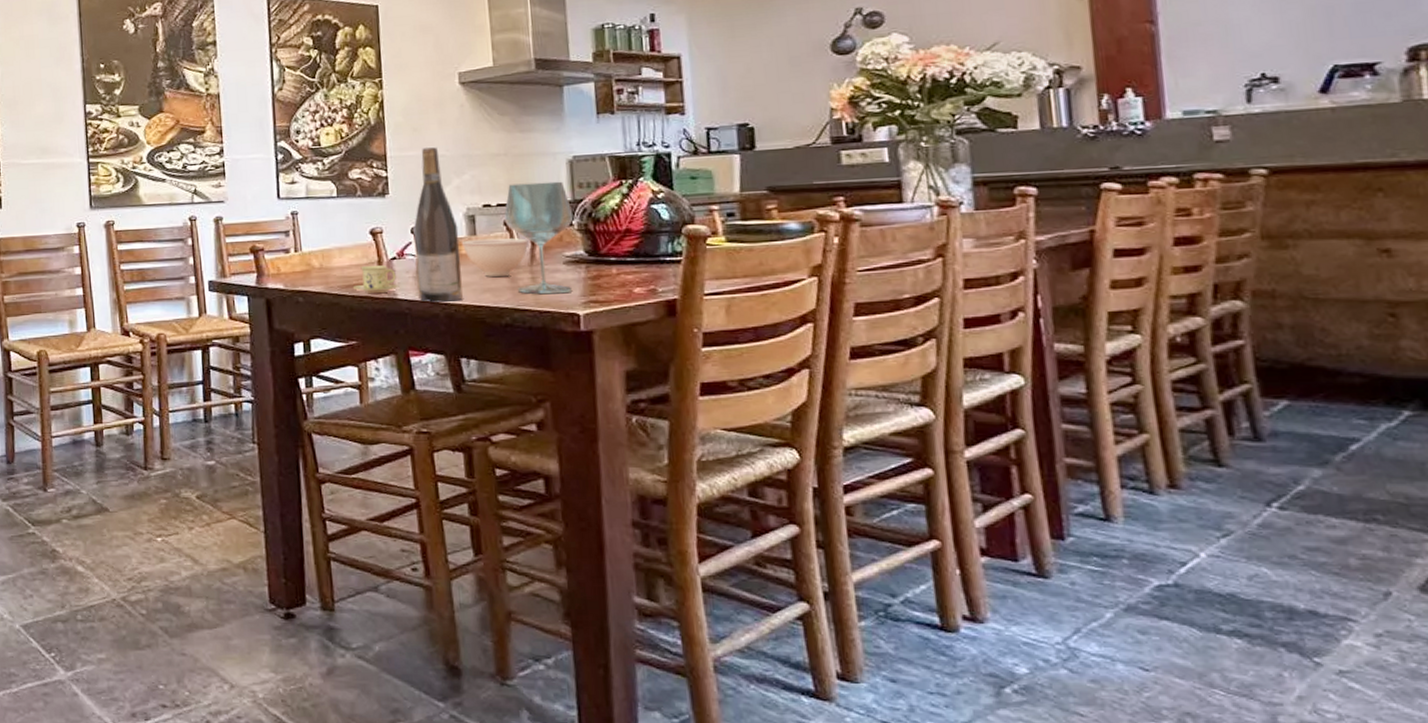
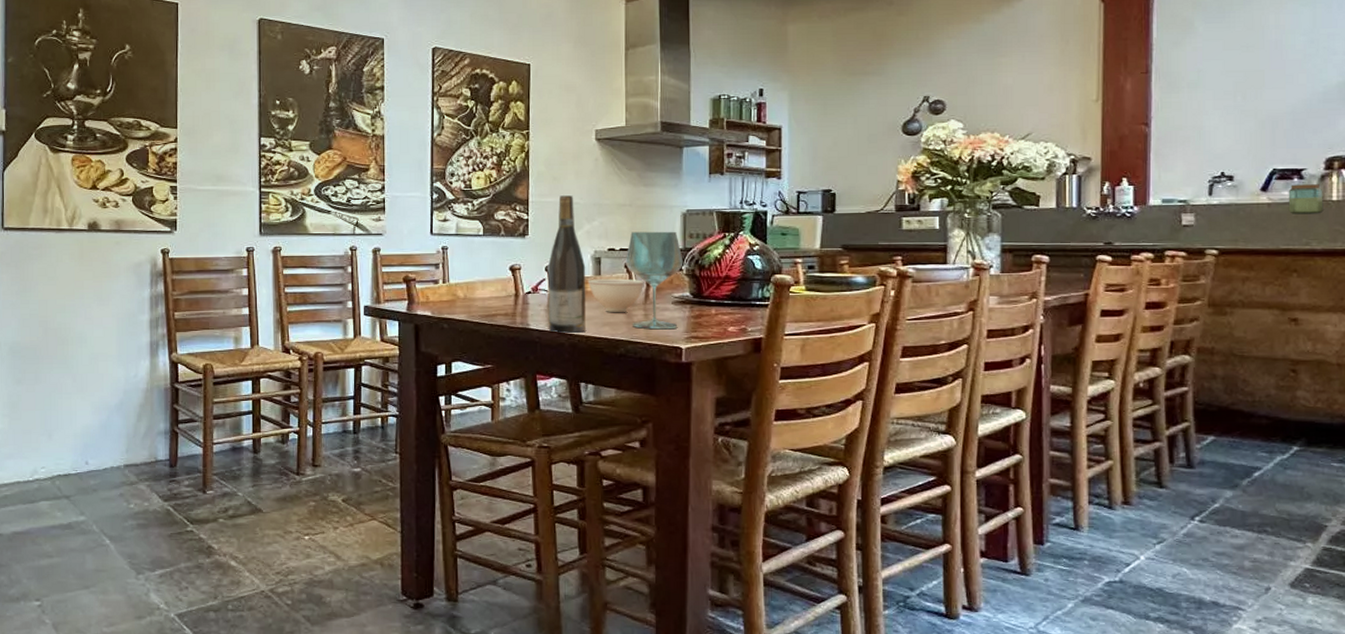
cup and saucer: present [352,265,400,293] -> none [491,299,532,323]
peanut butter: none [1358,80,1412,120] -> present [1288,184,1324,214]

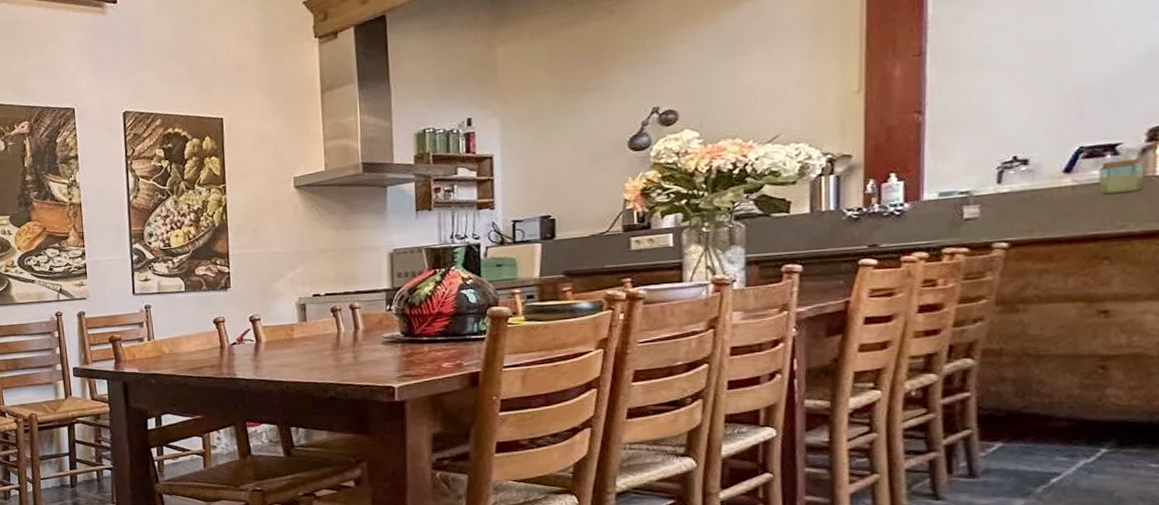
wine bottle: present [547,195,587,333] -> none [251,245,295,380]
bowl: present [587,278,644,313] -> none [293,322,352,357]
wine glass: present [626,231,683,330] -> none [332,272,392,371]

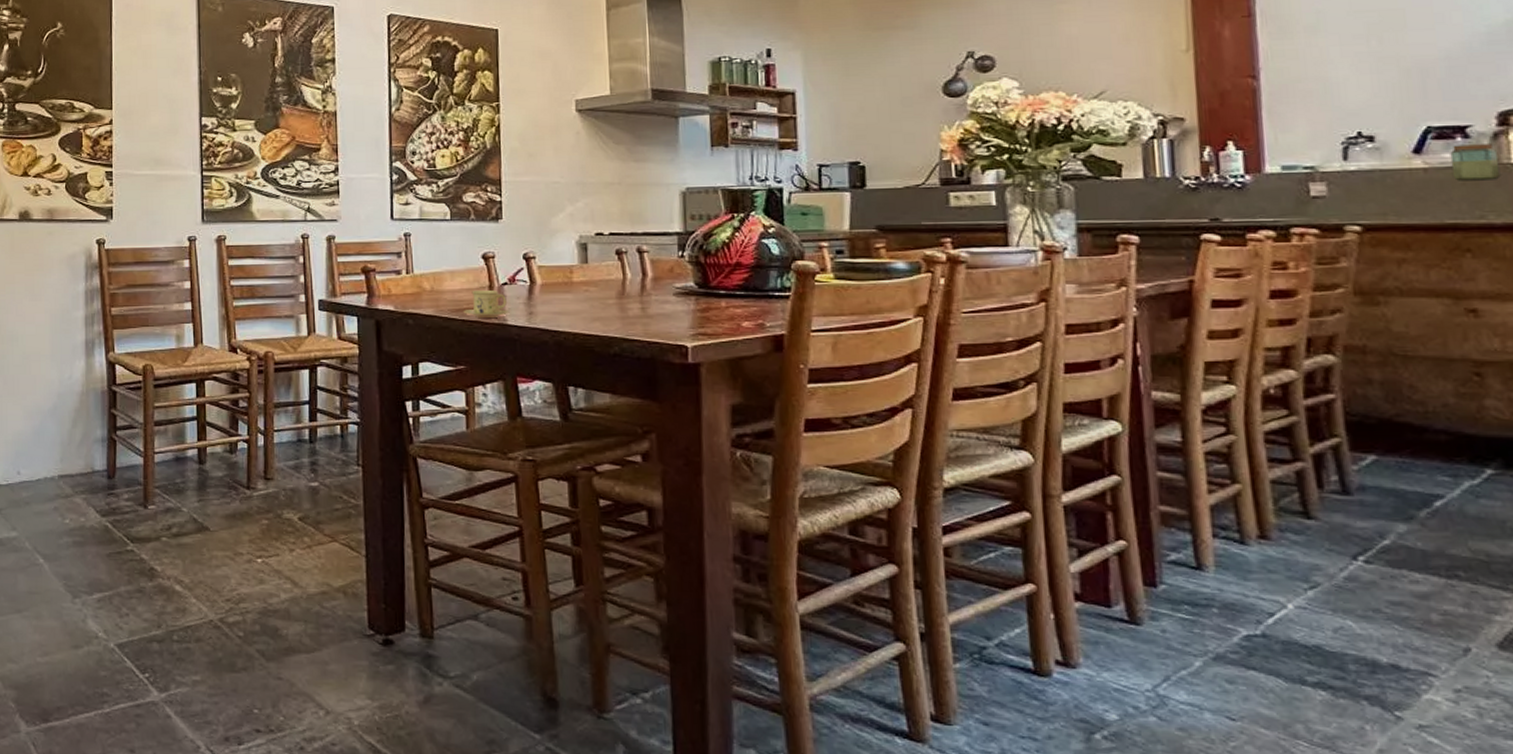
cup and saucer: none [198,350,239,374] -> present [463,290,510,318]

